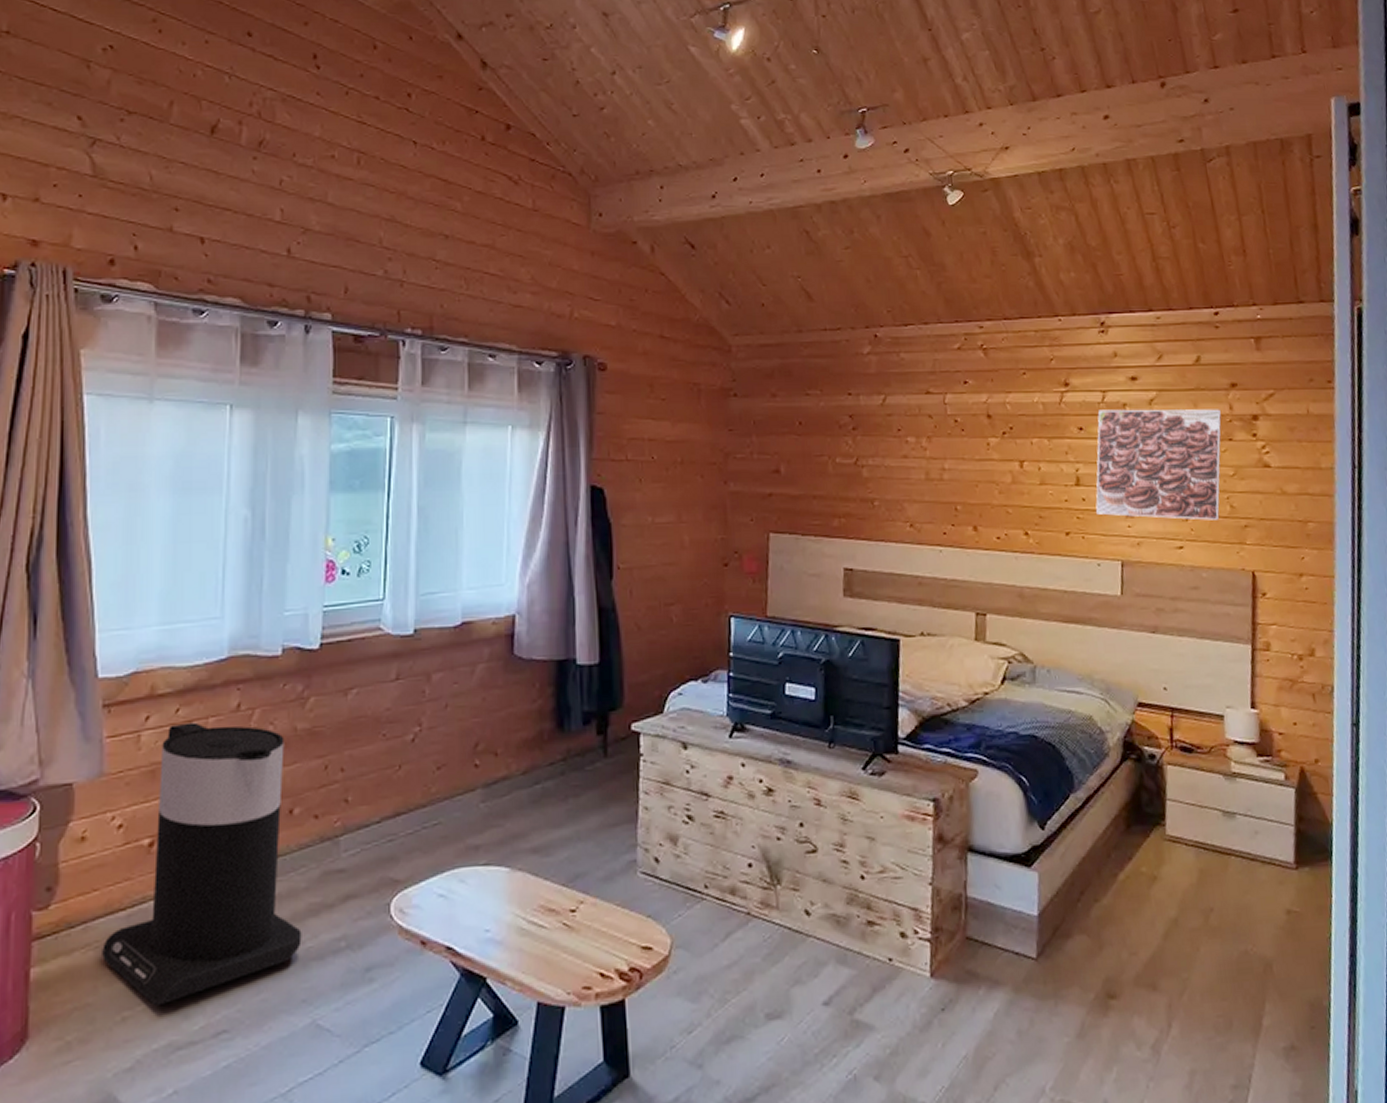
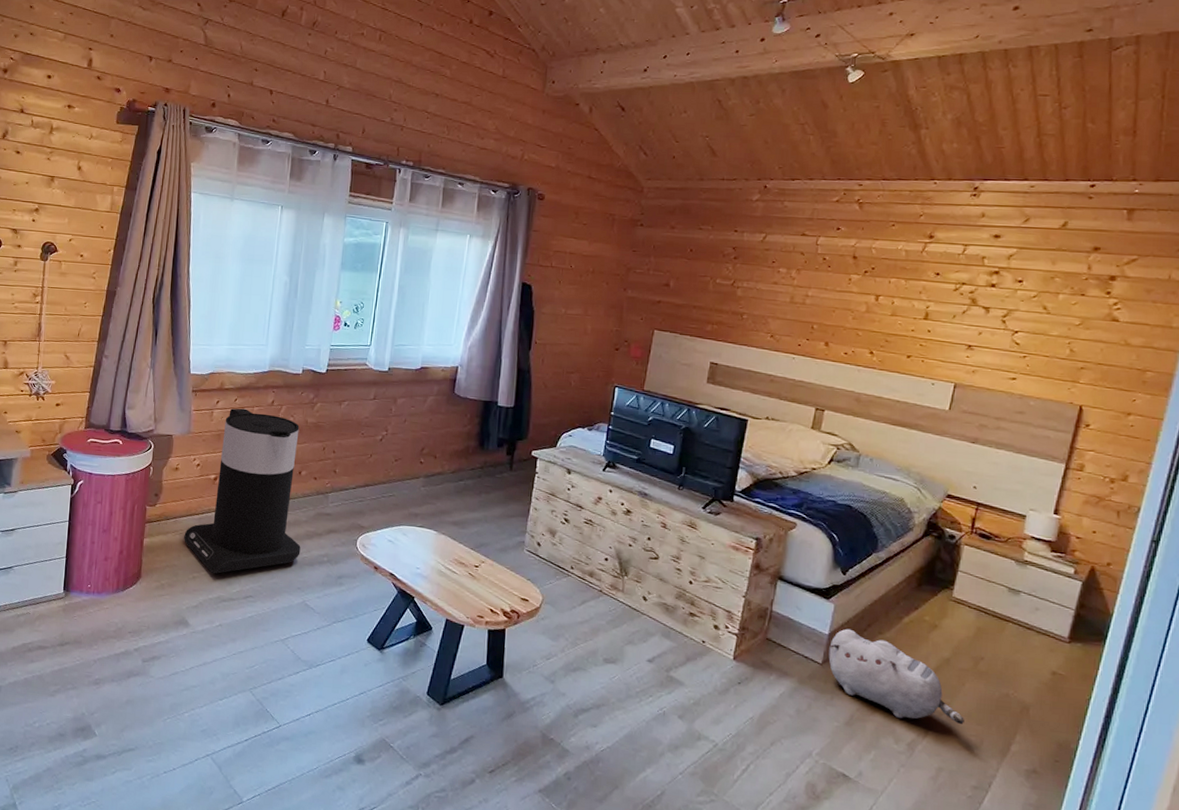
plush toy: none [1041,902,1208,1014] -> present [828,628,964,724]
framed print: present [1095,409,1222,520] -> none [939,260,1079,360]

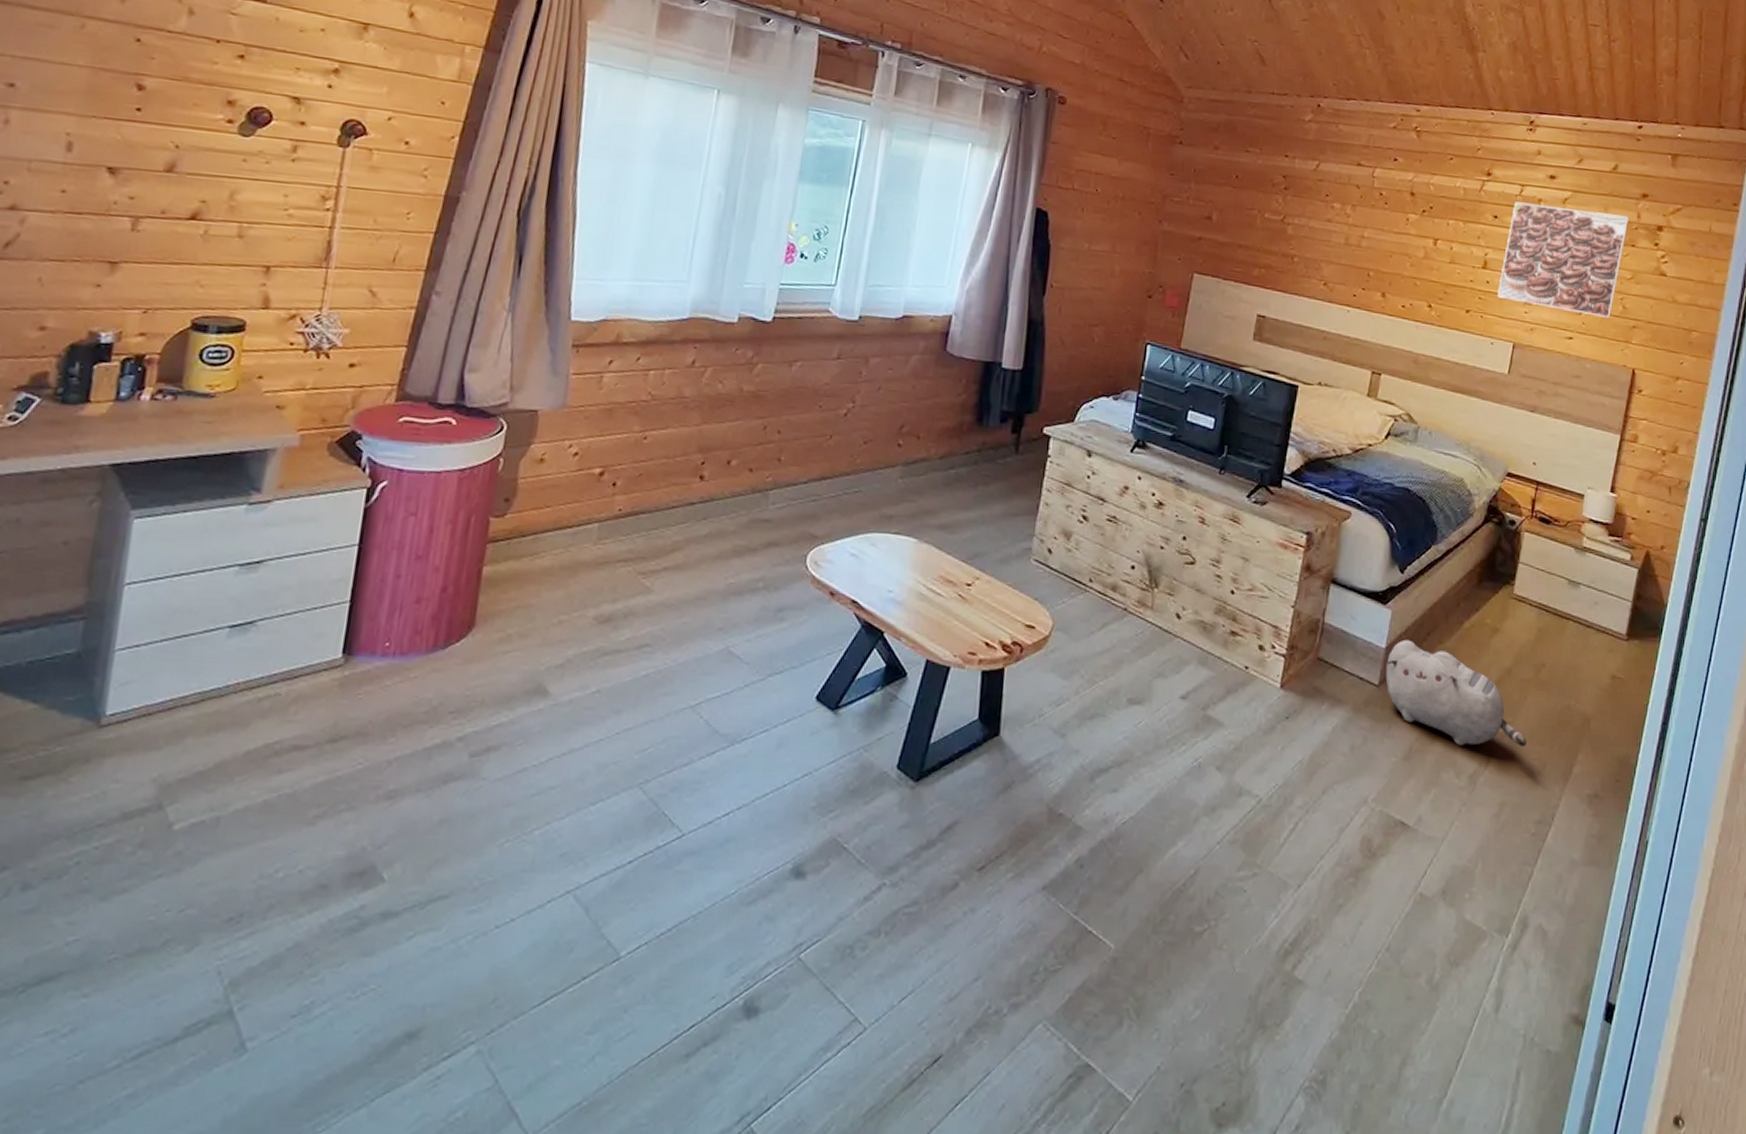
trash can: present [184,408,301,574] -> none [547,370,731,615]
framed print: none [939,260,1079,360] -> present [1498,201,1630,318]

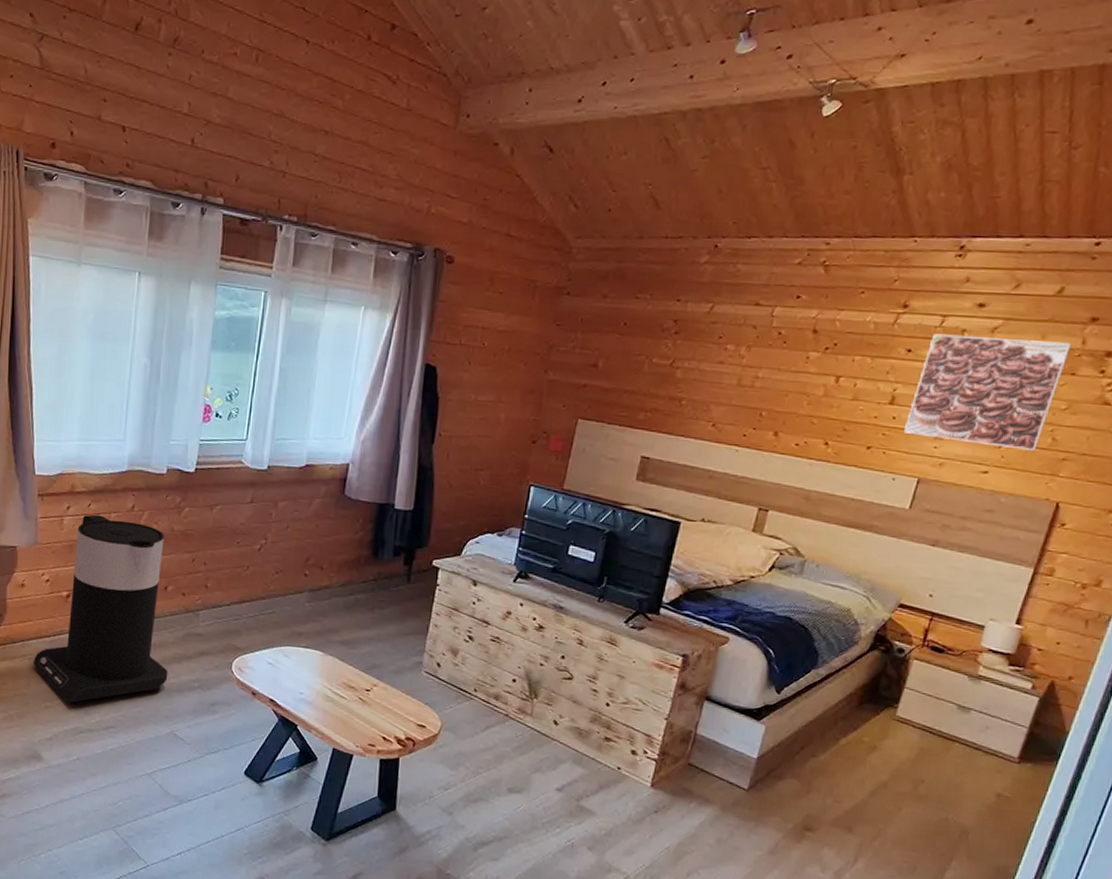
trash can: none [547,370,731,615] -> present [34,514,168,703]
plush toy: present [1385,639,1527,747] -> none [755,752,898,851]

